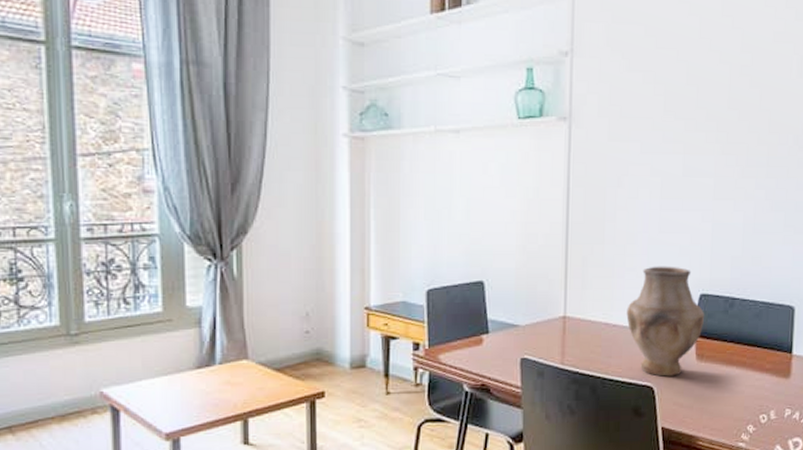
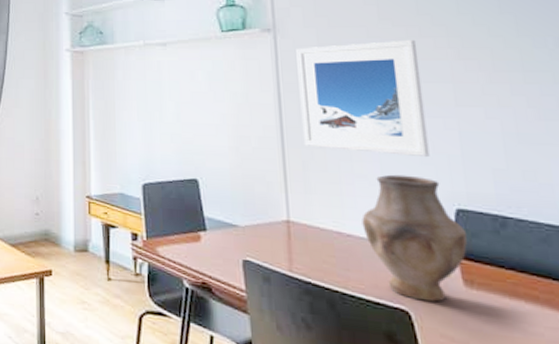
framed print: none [586,133,692,249] -> present [296,39,430,158]

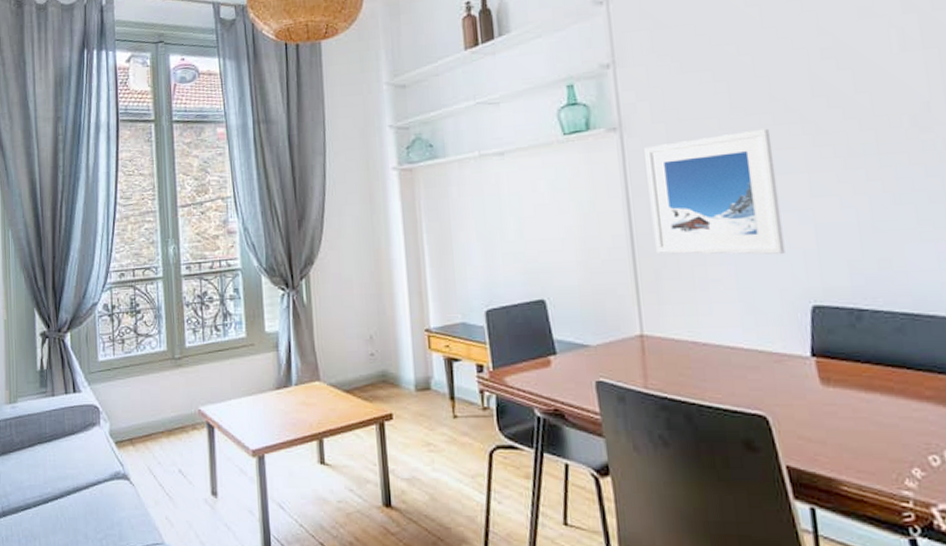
vase: present [361,174,468,303] -> none [717,275,824,404]

